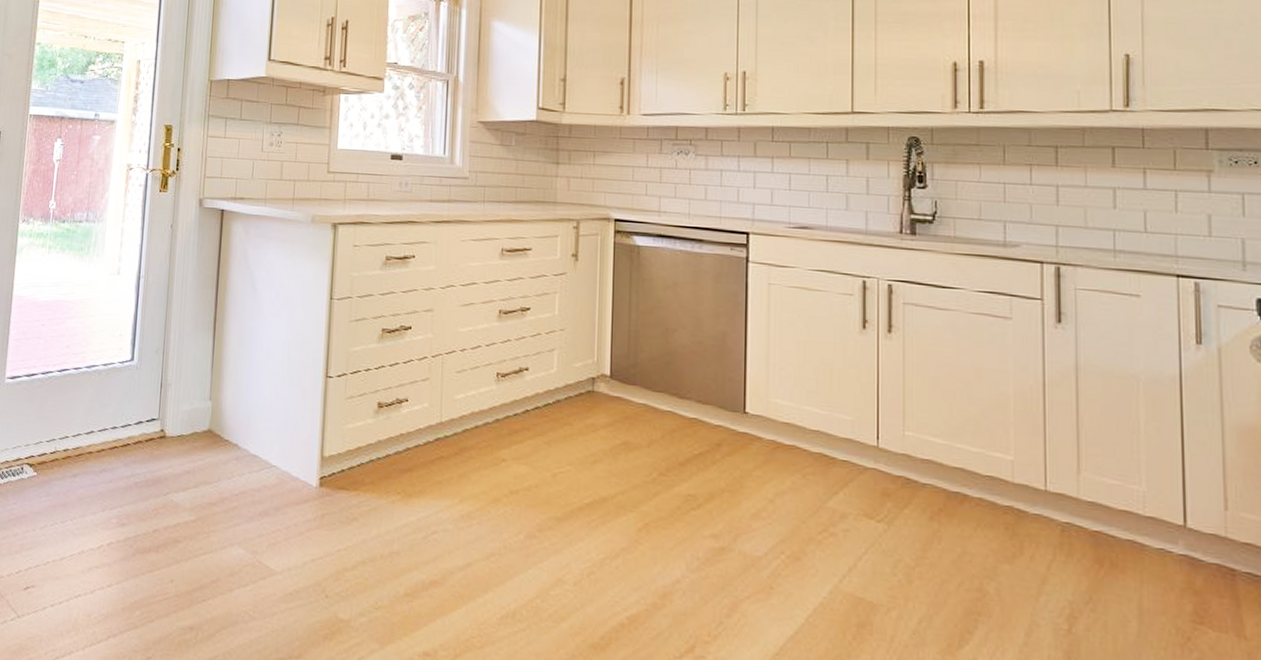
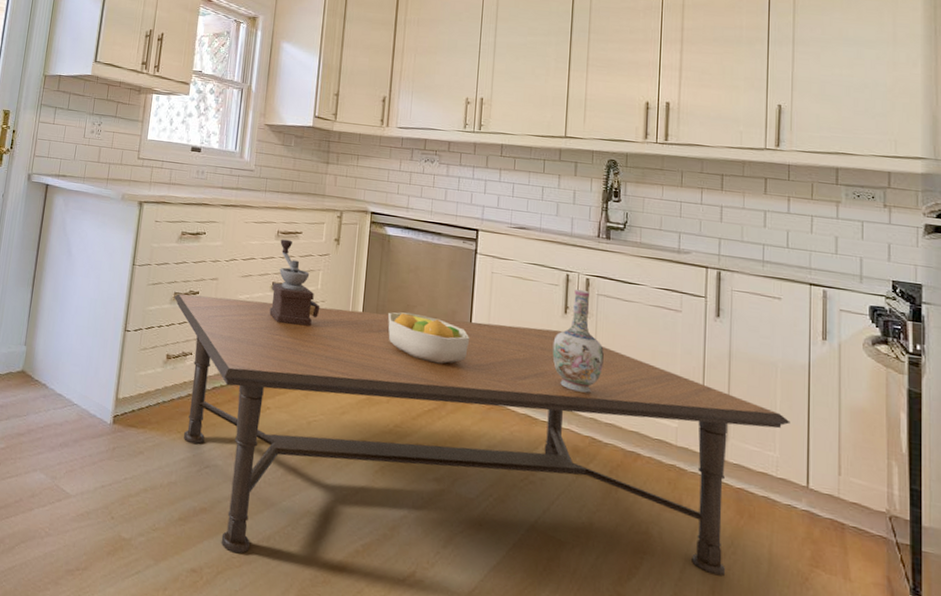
dining table: none [381,330,1159,639] -> present [174,294,791,576]
coffee grinder: none [498,258,559,361] -> present [269,239,320,327]
fruit bowl: none [642,337,746,398] -> present [387,312,470,364]
vase: none [850,297,915,425] -> present [552,288,604,394]

